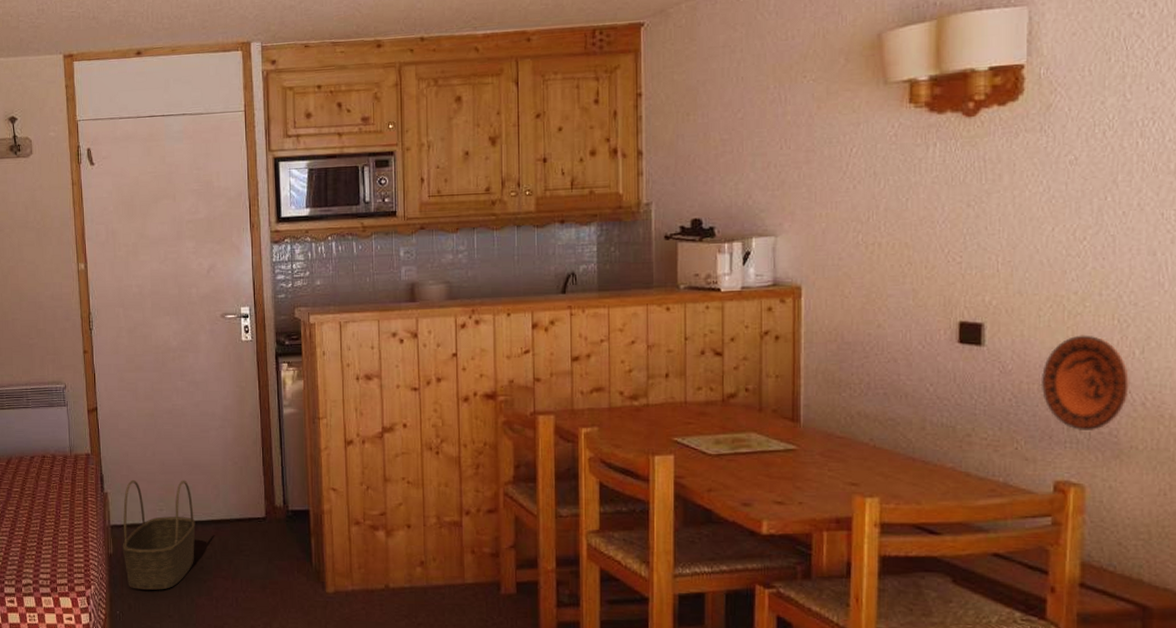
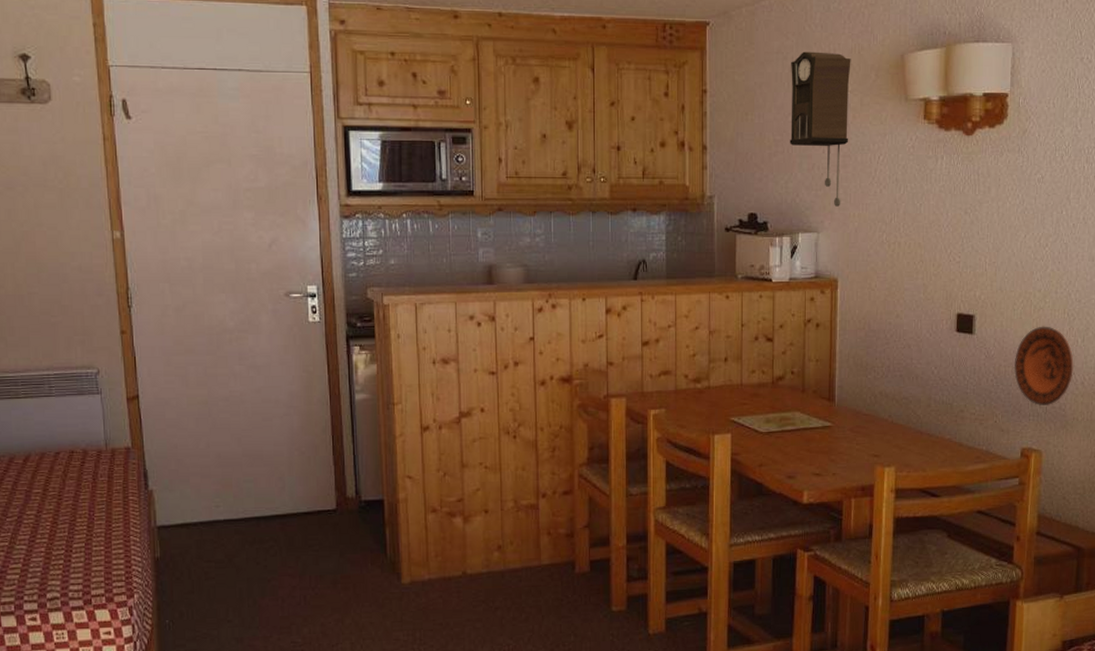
basket: present [122,479,196,591] -> none [171,473,258,595]
pendulum clock: none [739,40,814,207] -> present [789,51,851,207]

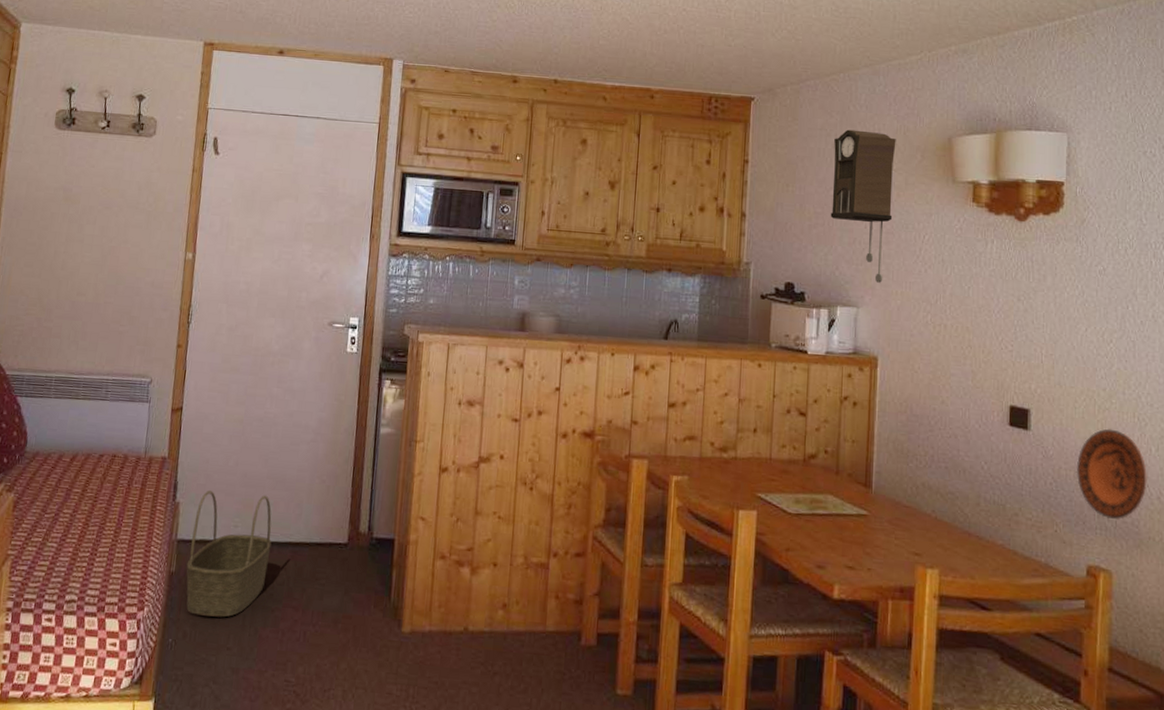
basket: none [171,473,258,595] -> present [186,489,272,618]

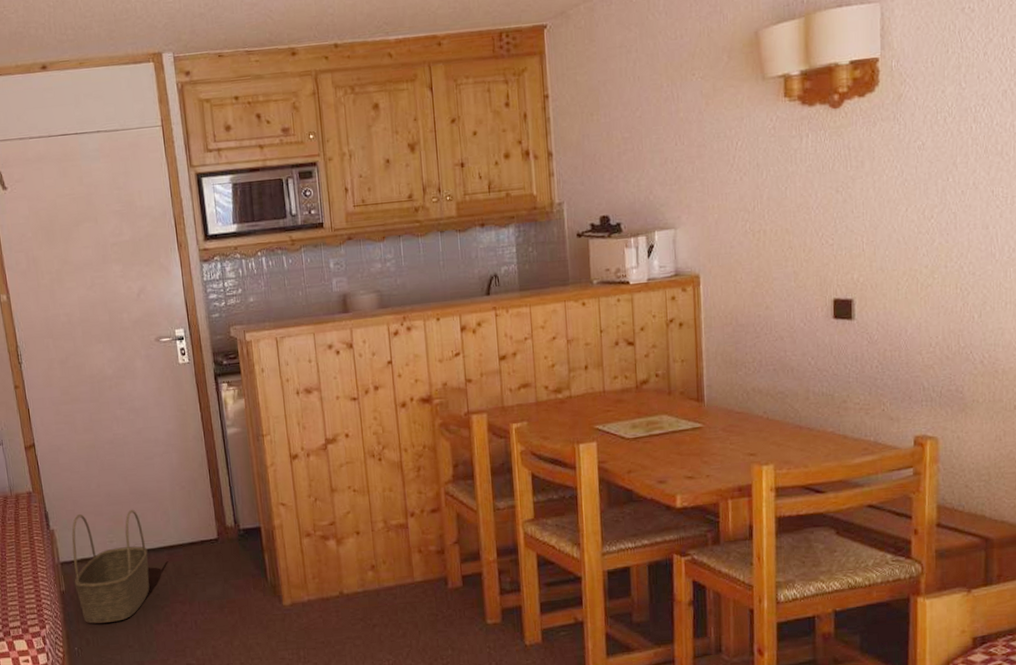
pendulum clock: present [830,129,896,283] -> none [635,39,703,200]
decorative plate: present [1076,428,1147,520] -> none [901,304,971,390]

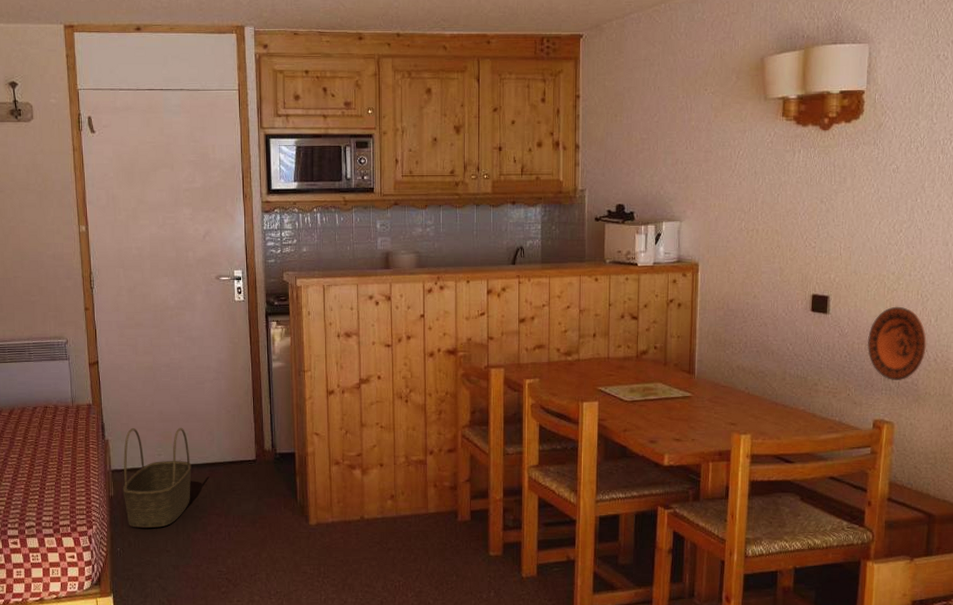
decorative plate: none [901,304,971,390] -> present [867,306,927,380]

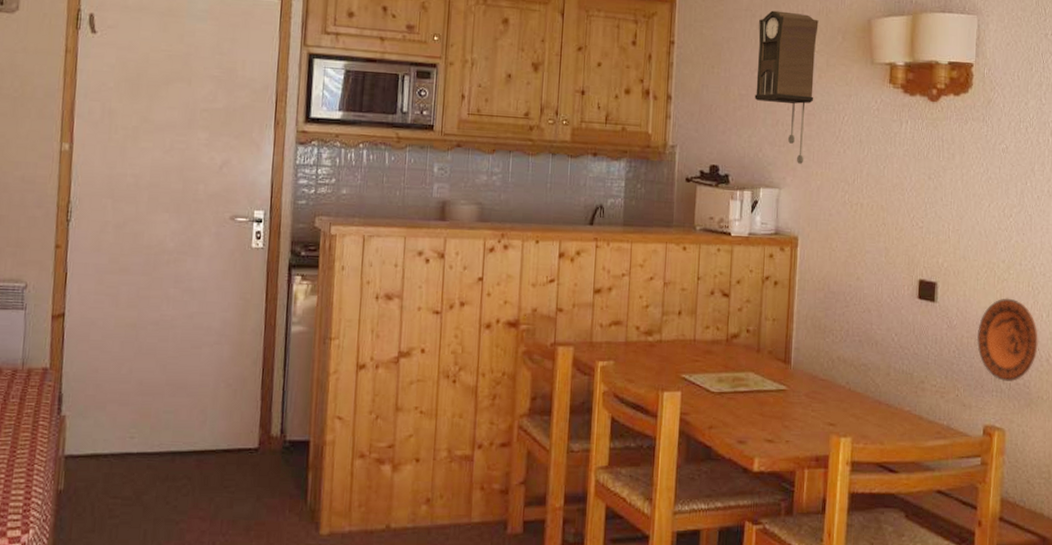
basket: present [122,427,192,529] -> none [76,400,173,535]
pendulum clock: none [655,58,714,198] -> present [754,10,819,164]

